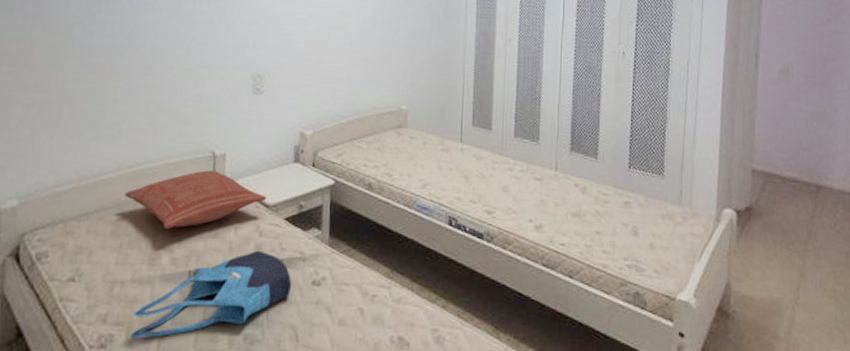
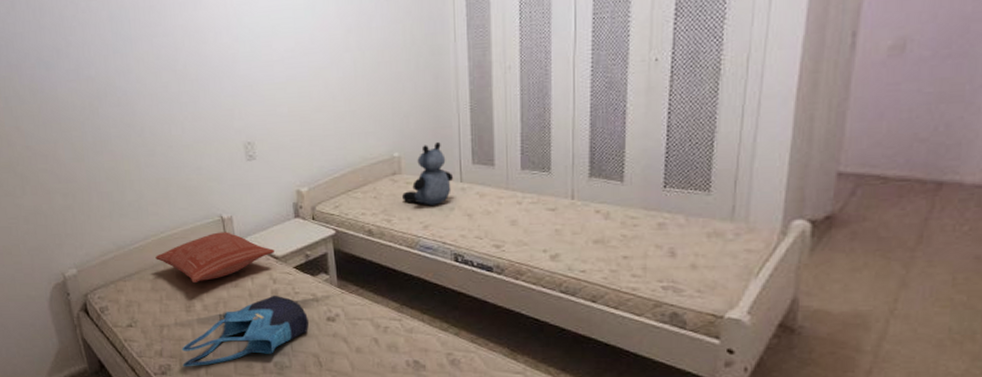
teddy bear: none [405,100,455,164] -> present [402,142,454,205]

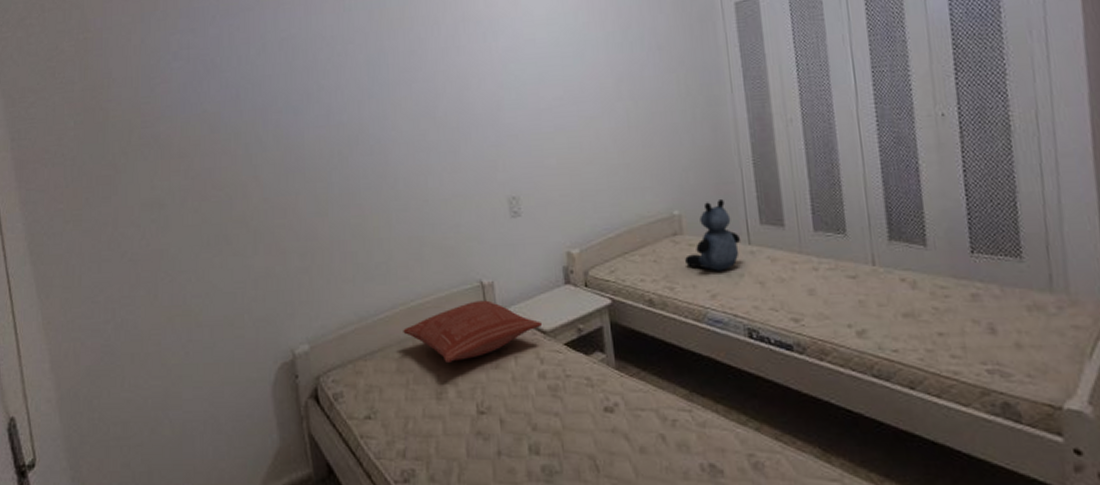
tote bag: present [181,295,310,367] -> none [429,378,584,473]

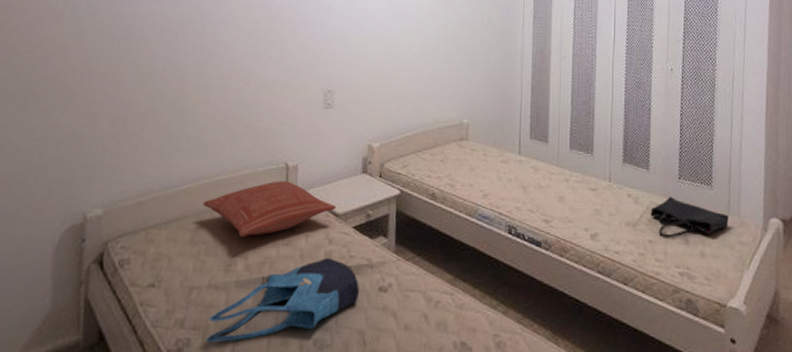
tote bag: none [429,378,584,473] -> present [205,257,360,343]
teddy bear: present [685,199,741,271] -> none [467,114,514,175]
tote bag: none [935,275,1054,329] -> present [650,196,729,239]

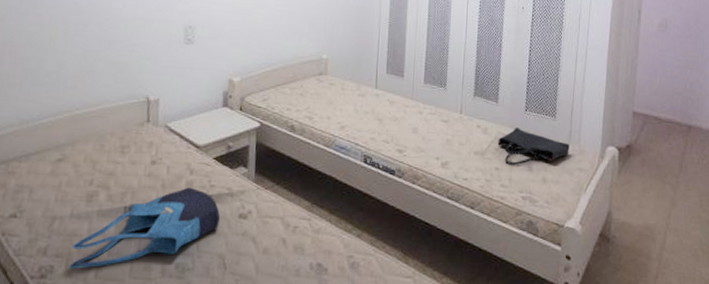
pillow: present [203,181,337,237] -> none [63,114,198,168]

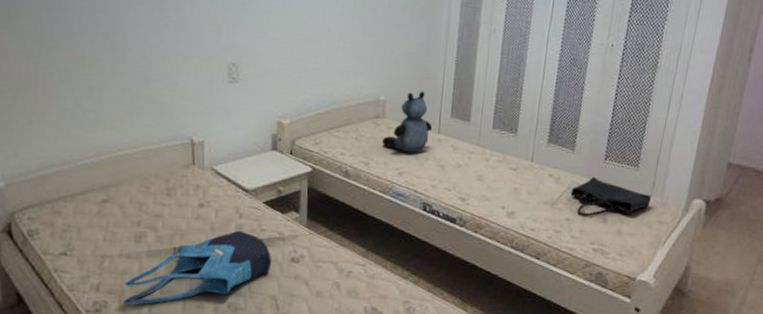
teddy bear: none [325,50,371,107] -> present [382,92,433,153]

